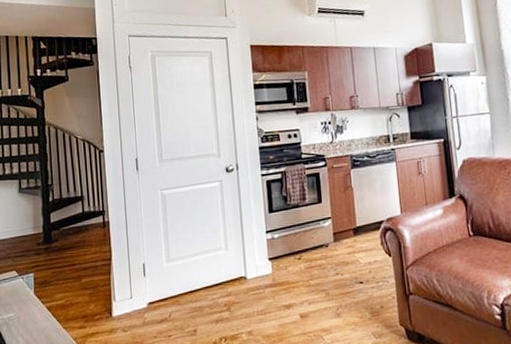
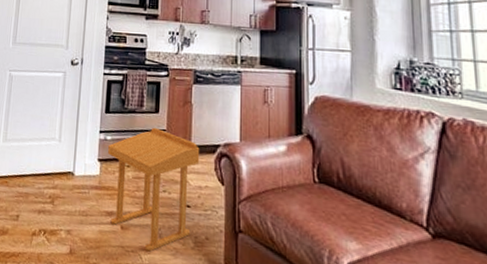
side table: none [276,217,367,332] -> present [107,127,200,252]

